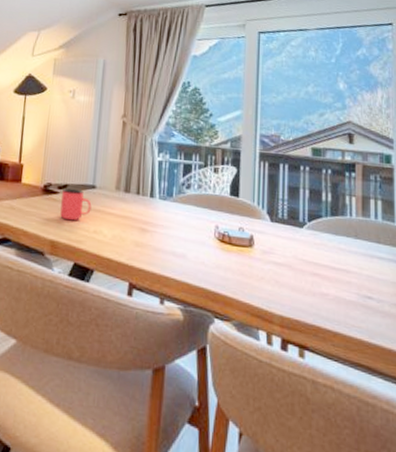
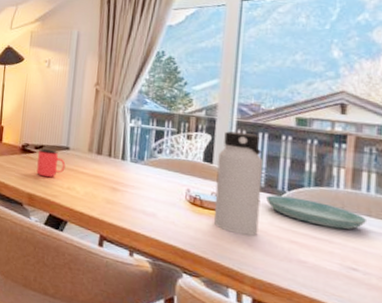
water bottle: none [242,163,285,272] -> present [213,131,263,236]
saucer: none [288,226,378,258] -> present [265,195,368,230]

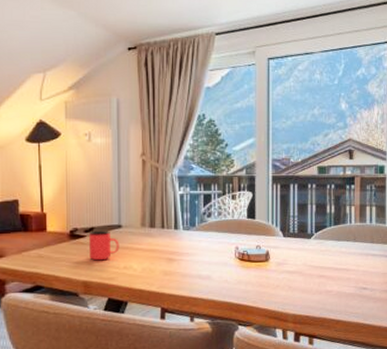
water bottle: present [213,131,263,236] -> none [260,186,295,280]
saucer: present [265,195,368,230] -> none [299,237,372,258]

